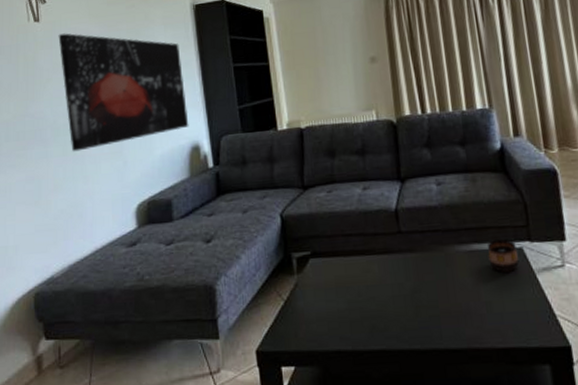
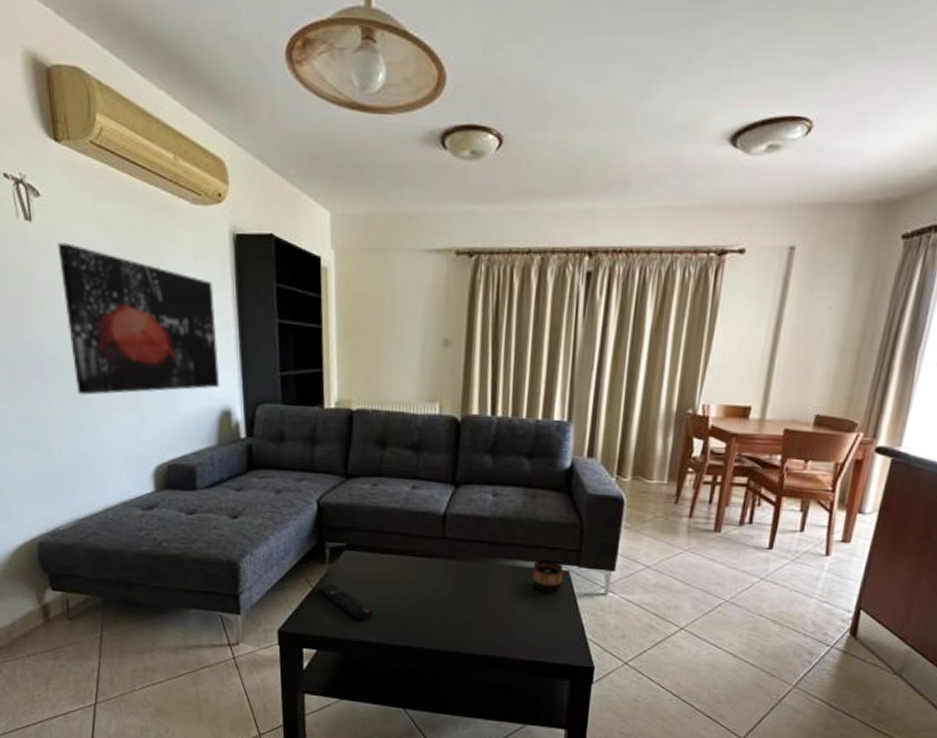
remote control: none [288,292,345,329] -> present [317,582,374,621]

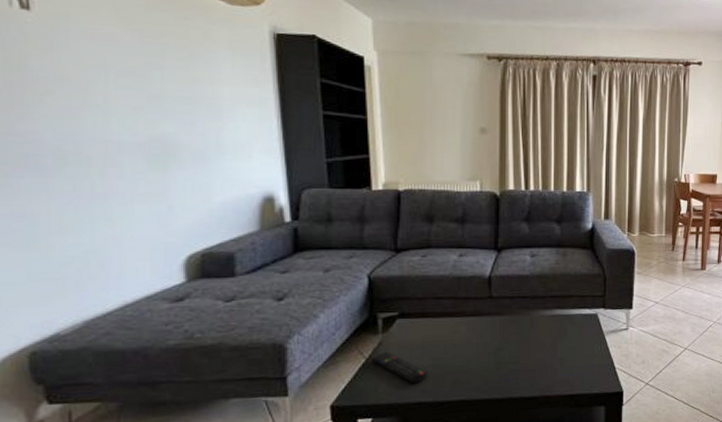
wall art: present [57,242,220,395] -> none [64,33,261,188]
cup: present [531,559,563,593] -> none [568,306,593,334]

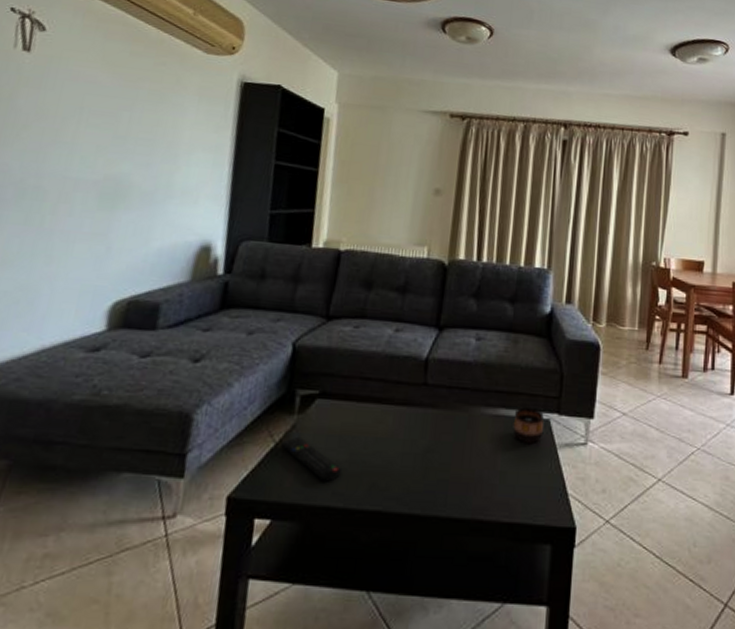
cup: none [568,306,593,334] -> present [512,407,544,443]

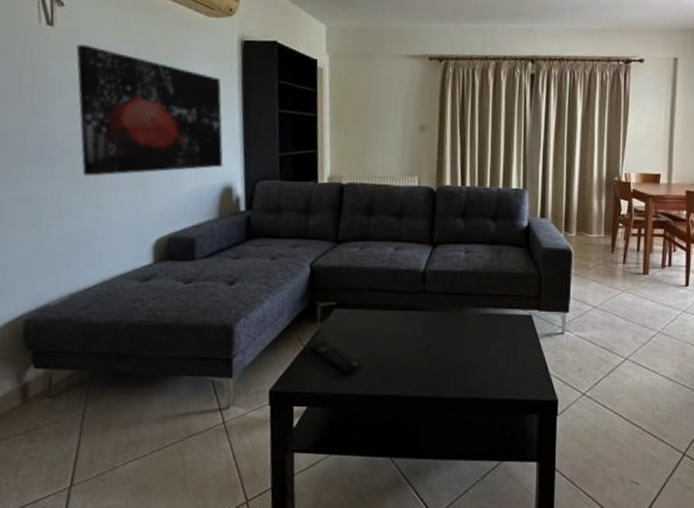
wall art: none [38,73,213,224] -> present [76,44,223,176]
cup: present [512,407,544,443] -> none [501,306,527,335]

